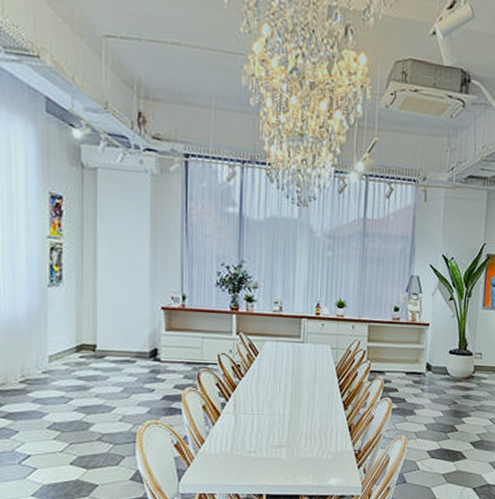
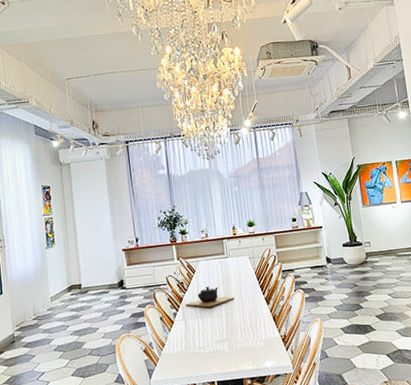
teapot: none [239,376,305,403] -> present [185,287,235,308]

